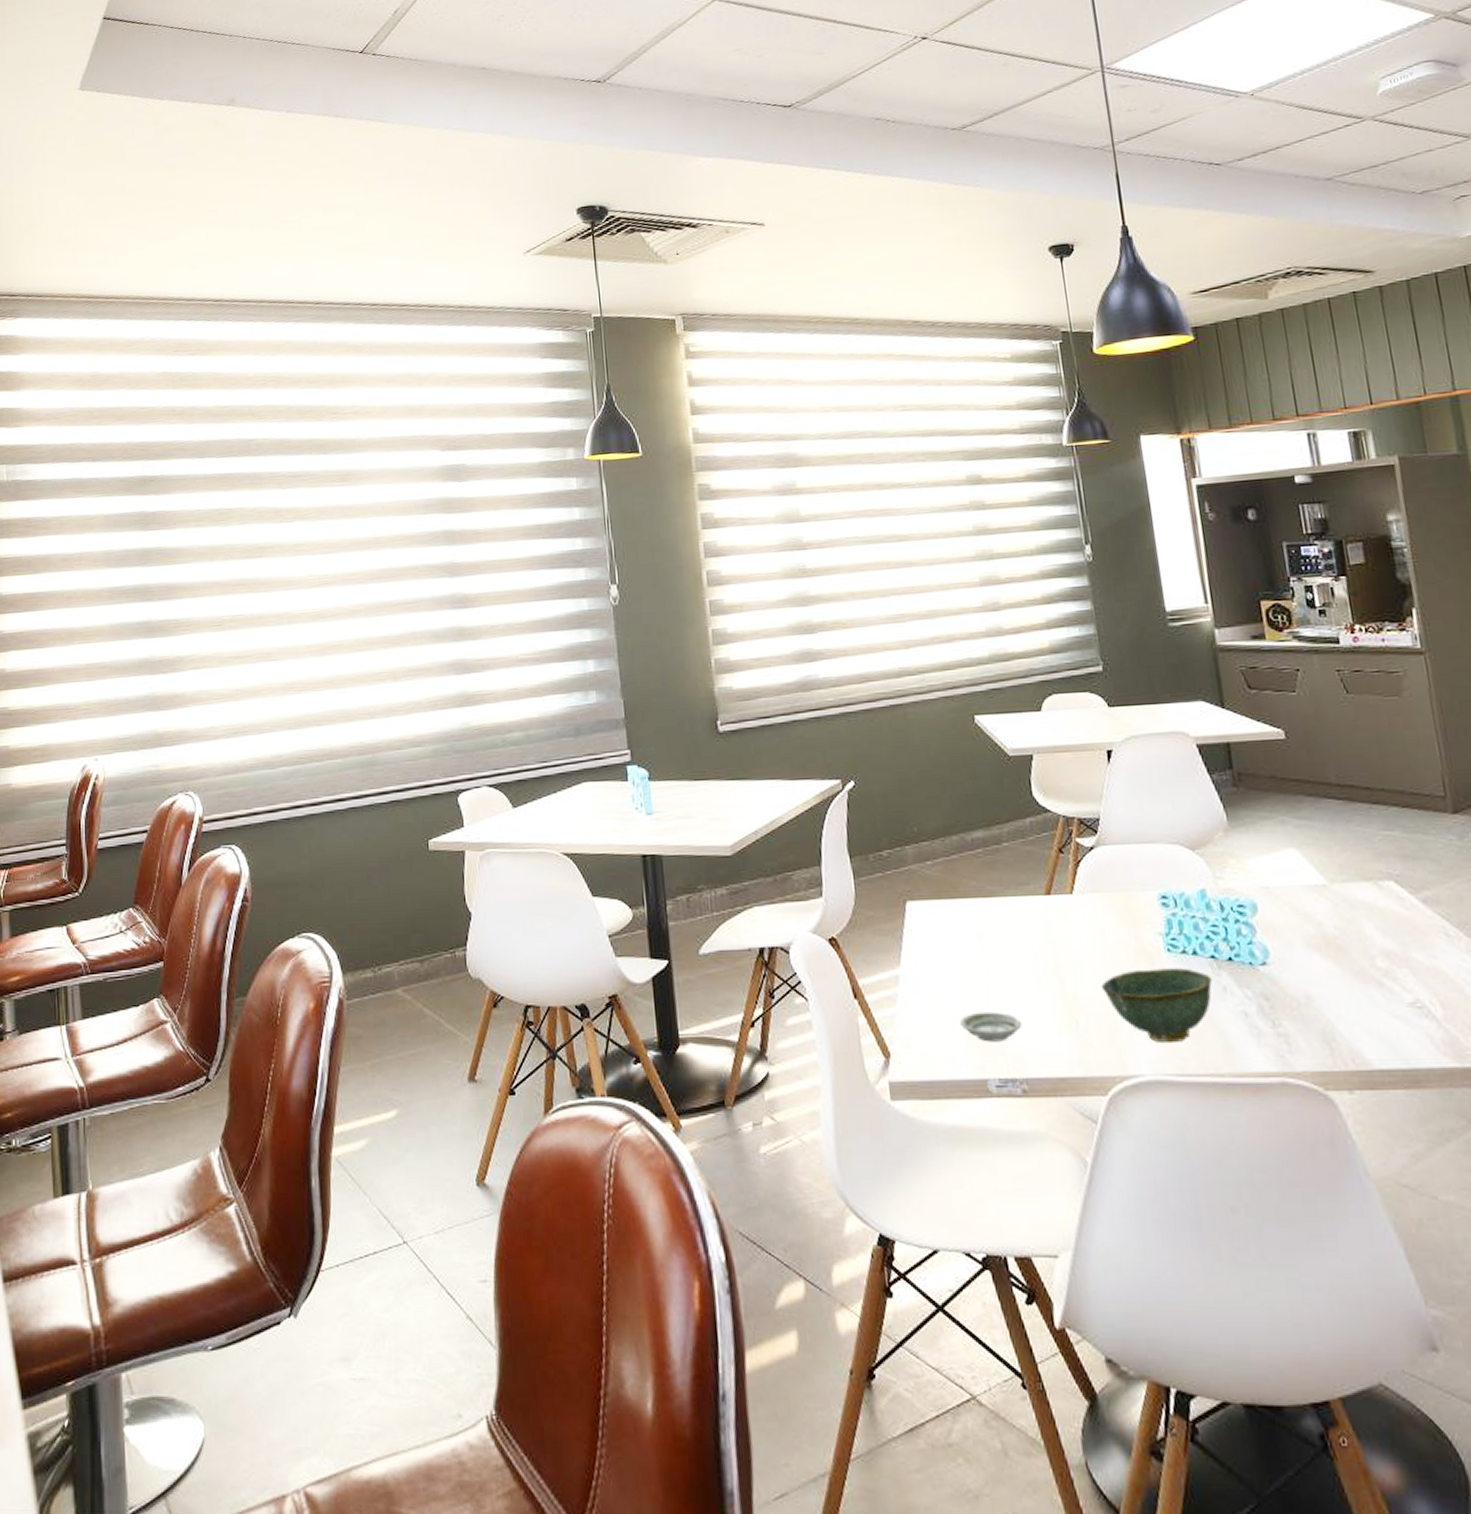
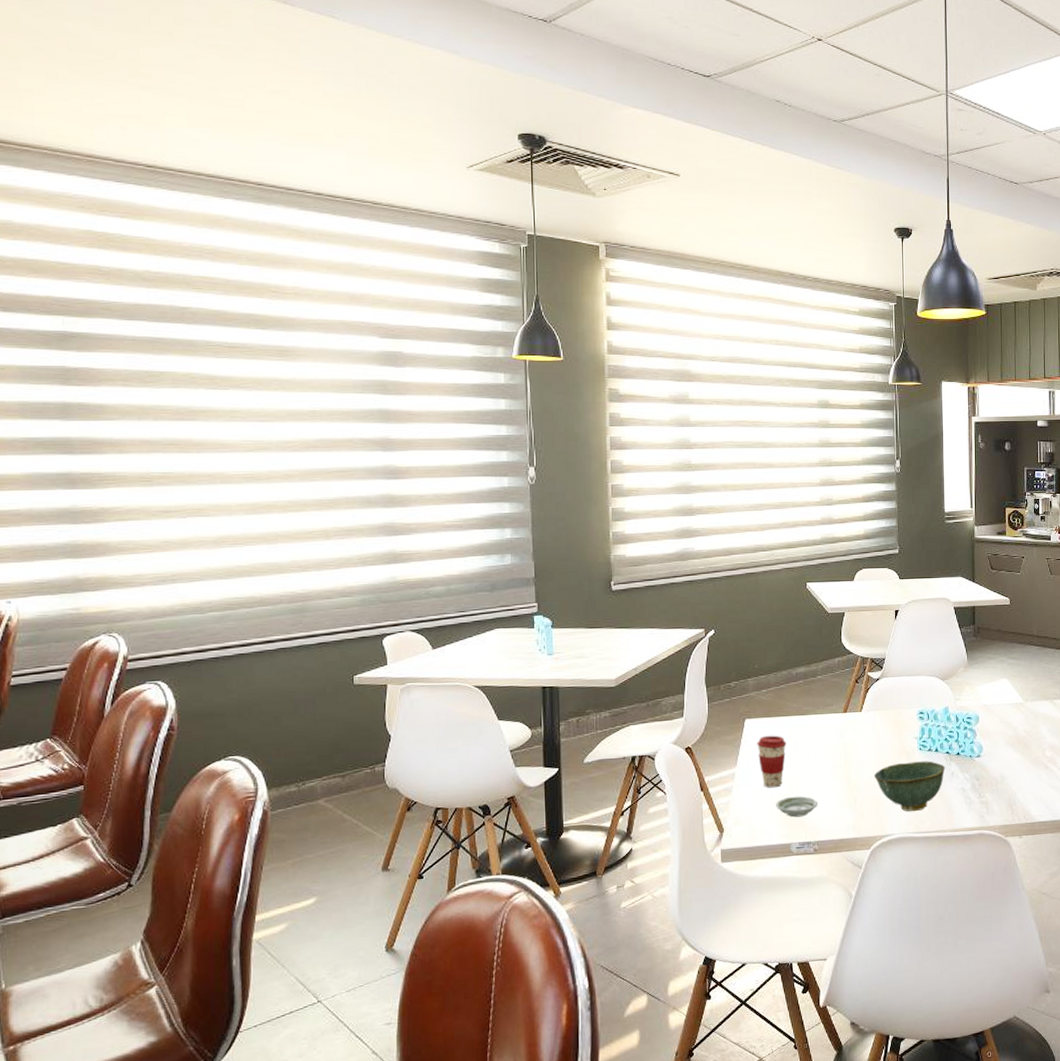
coffee cup: none [925,924,968,999] -> present [757,735,787,788]

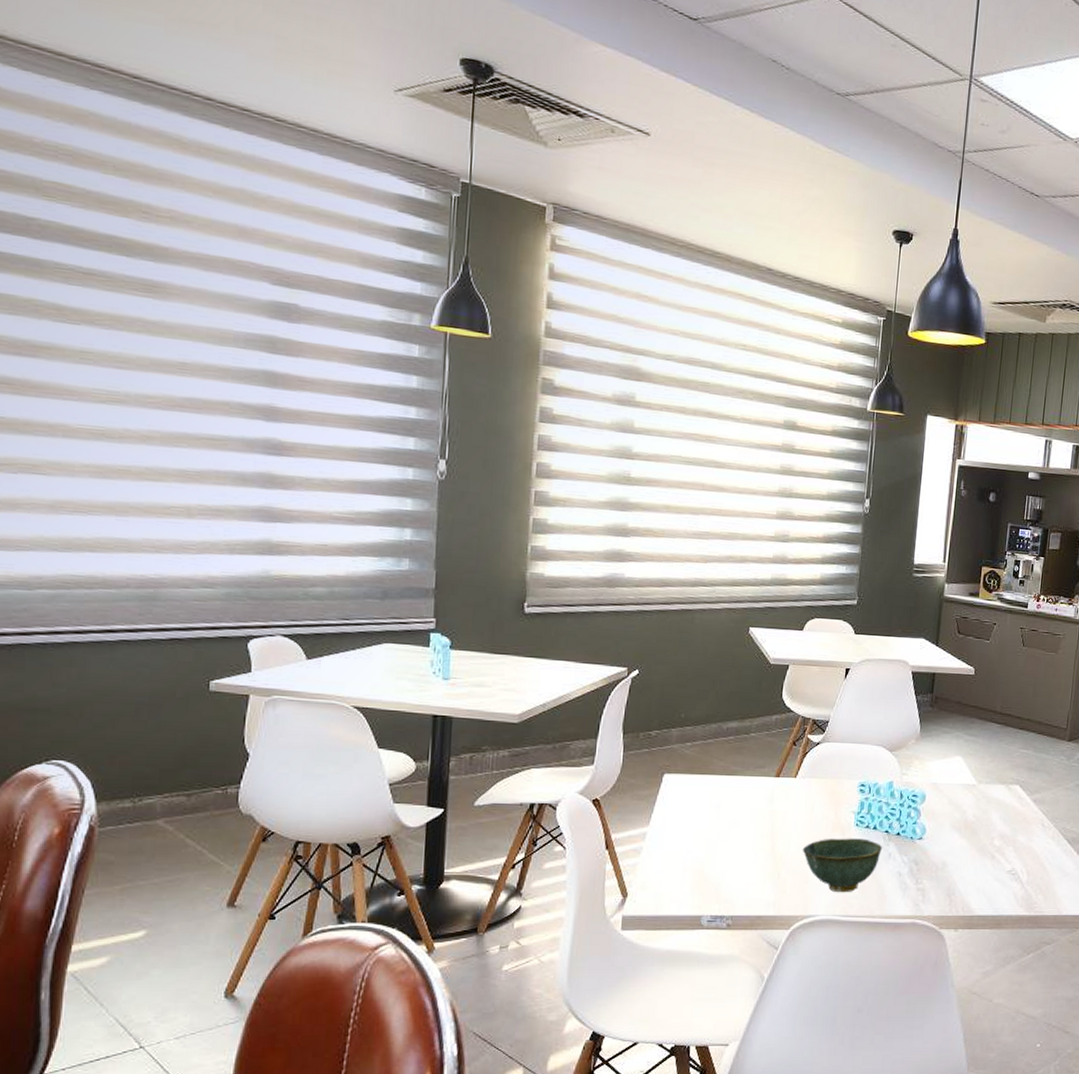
coffee cup: present [757,735,787,788] -> none [674,794,708,853]
saucer: present [776,796,819,818] -> none [689,864,737,888]

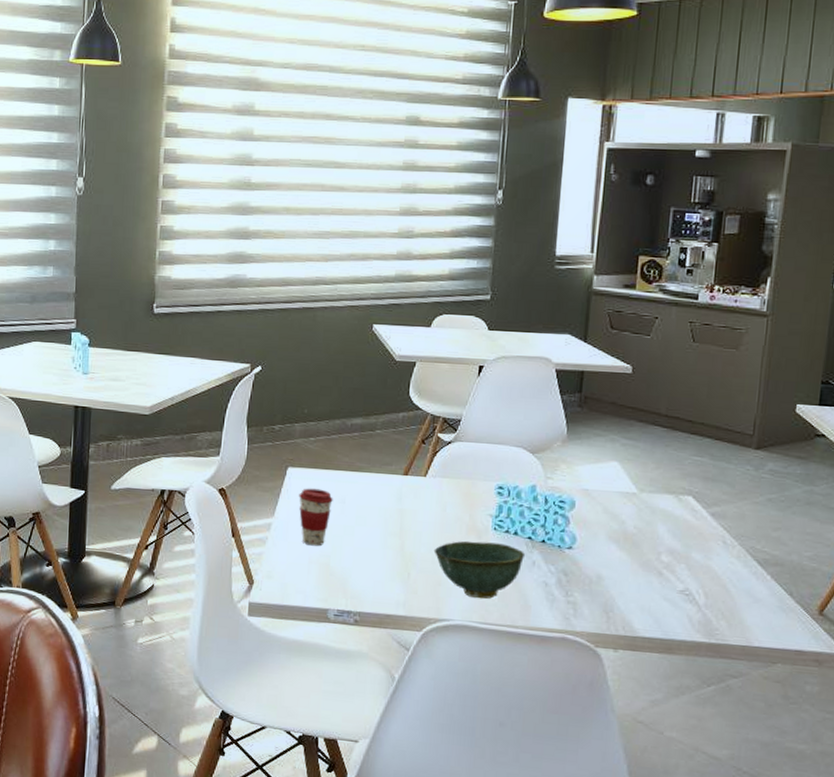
coffee cup: none [674,794,708,853] -> present [299,488,333,546]

